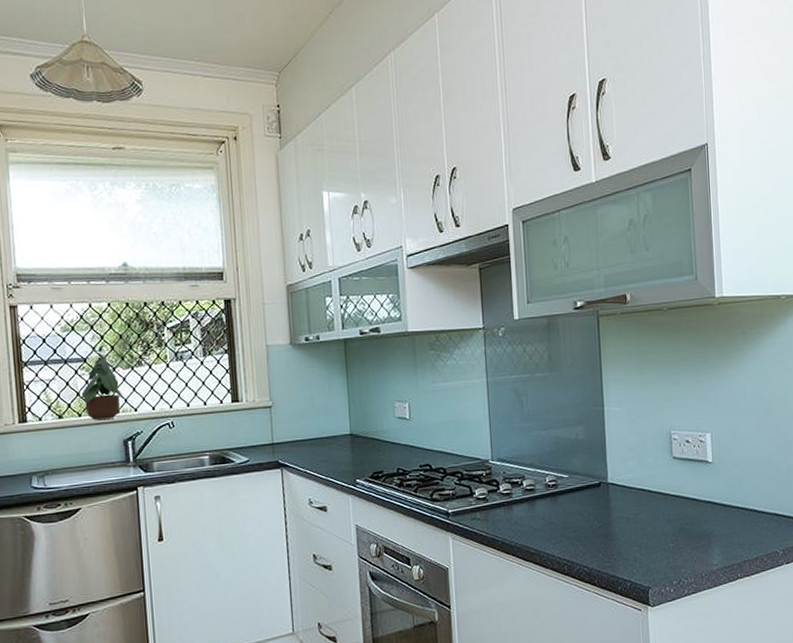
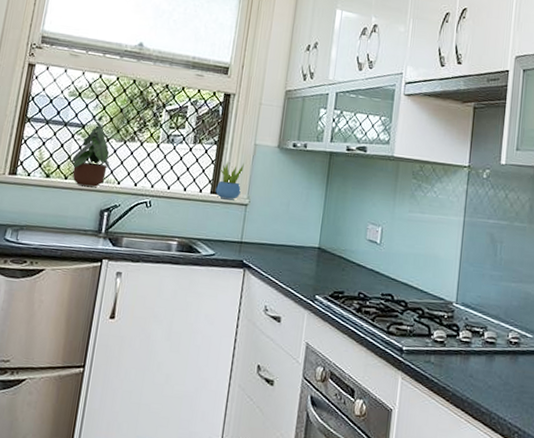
succulent plant: none [236,366,262,406] -> present [215,161,244,200]

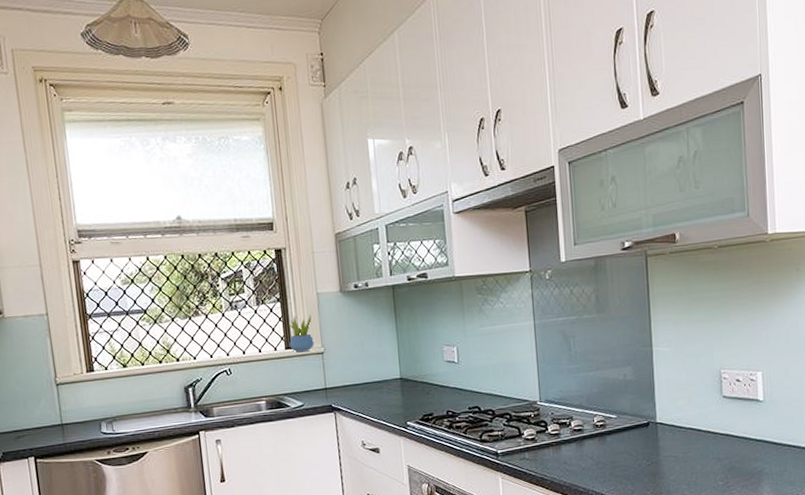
potted plant: present [70,115,110,187] -> none [142,296,182,369]

